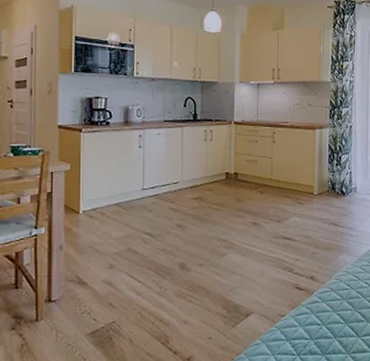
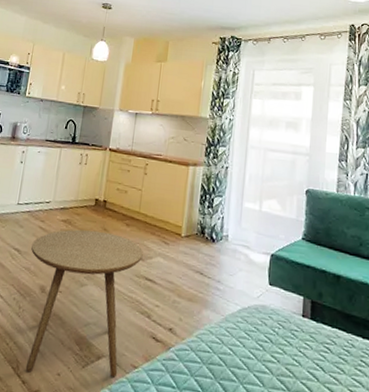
side table: none [165,202,279,344] -> present [25,229,143,377]

